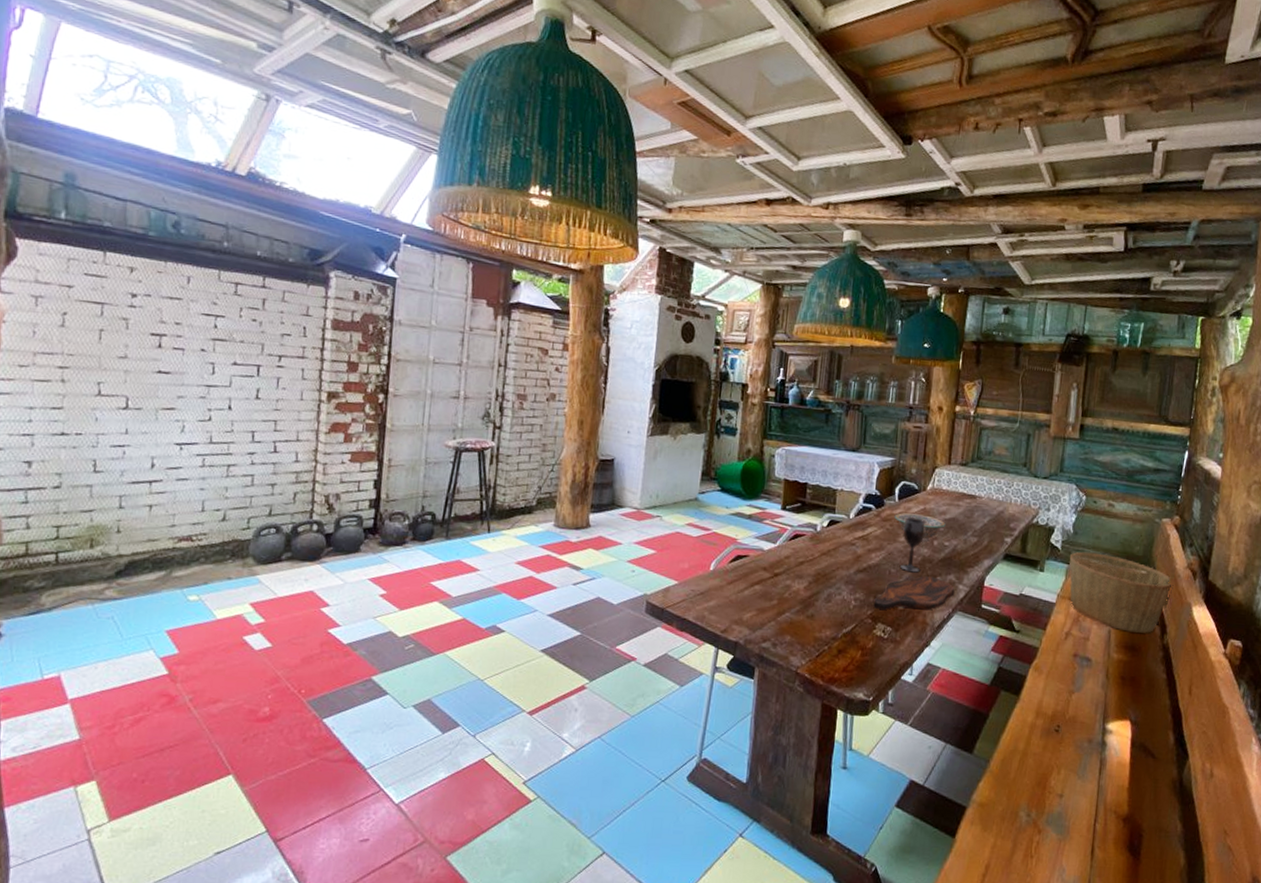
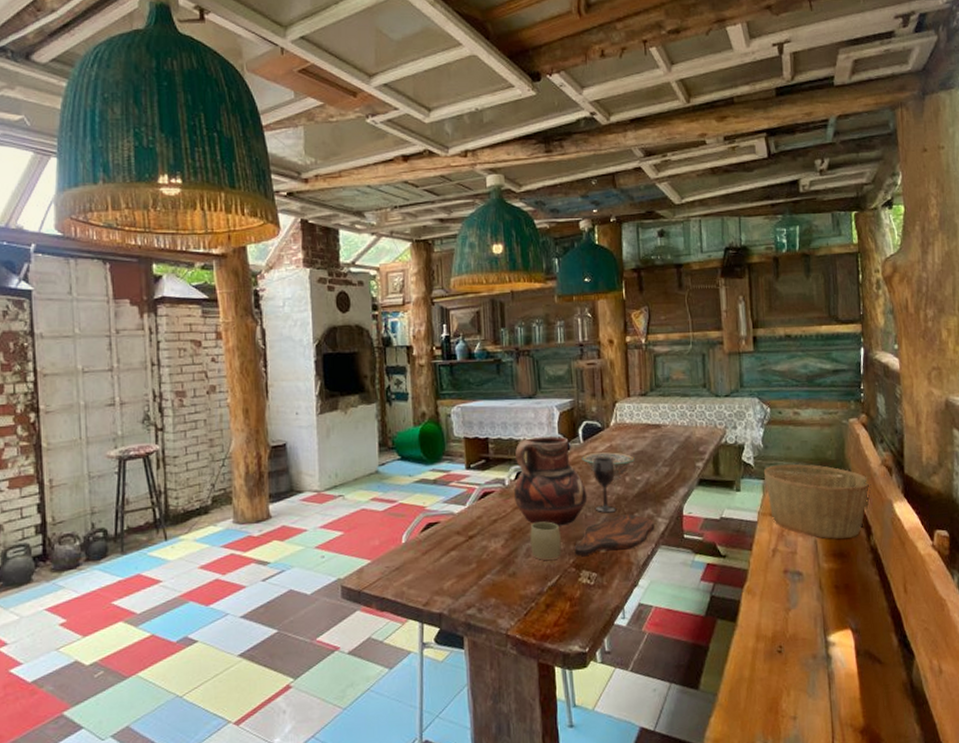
ceramic pot: none [824,489,895,578] -> present [514,436,588,526]
mug: none [831,570,863,609] -> present [530,521,561,561]

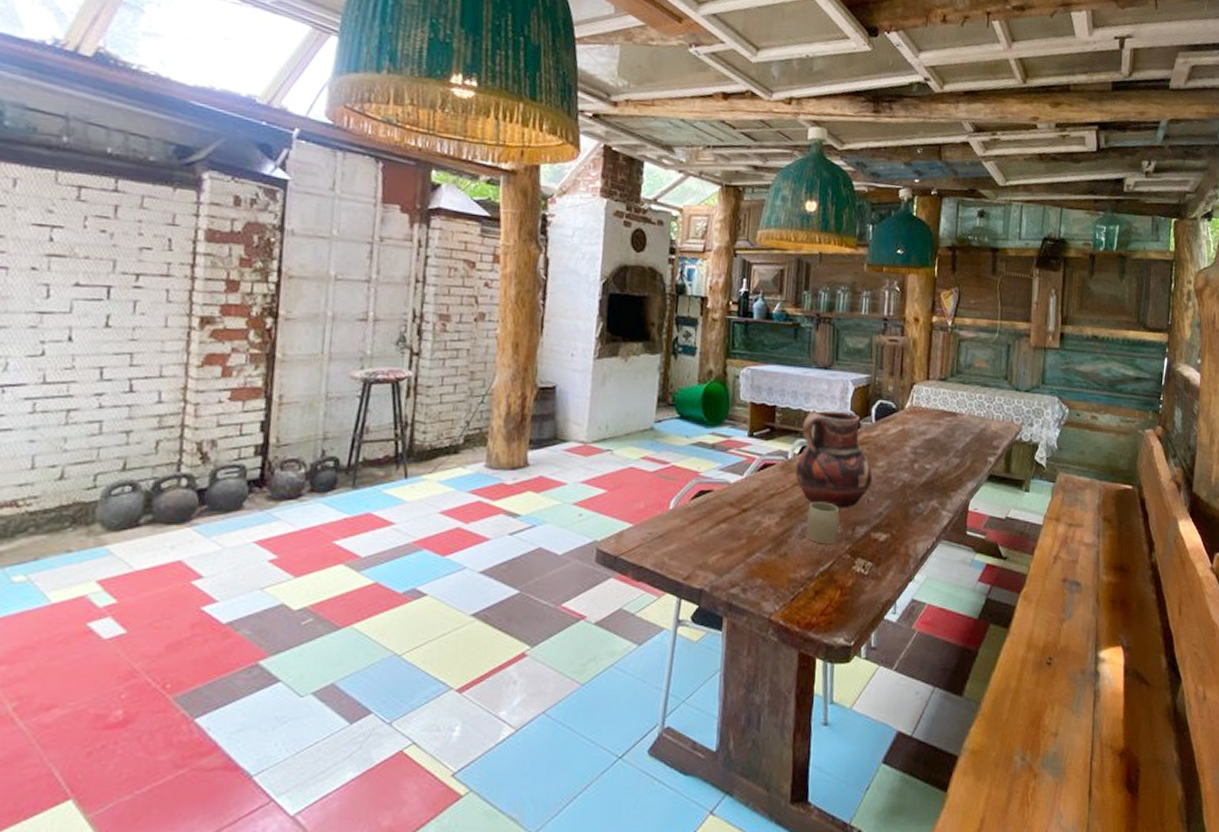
cutting board: present [573,514,655,556] -> none [851,503,938,543]
ceramic bowl: present [581,452,635,479] -> none [871,435,926,465]
wine glass: present [592,456,617,513] -> none [878,439,906,500]
basket: present [763,463,871,539] -> none [1054,468,1159,552]

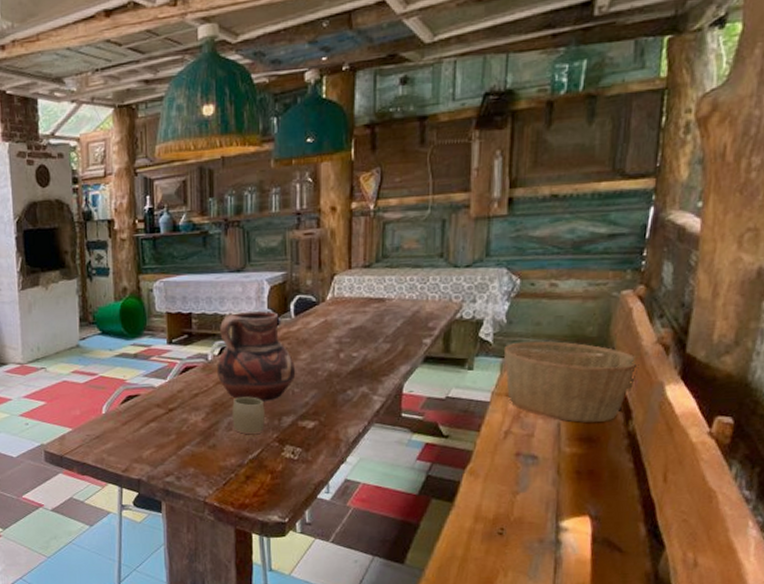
basket: none [1054,468,1159,552] -> present [503,341,639,423]

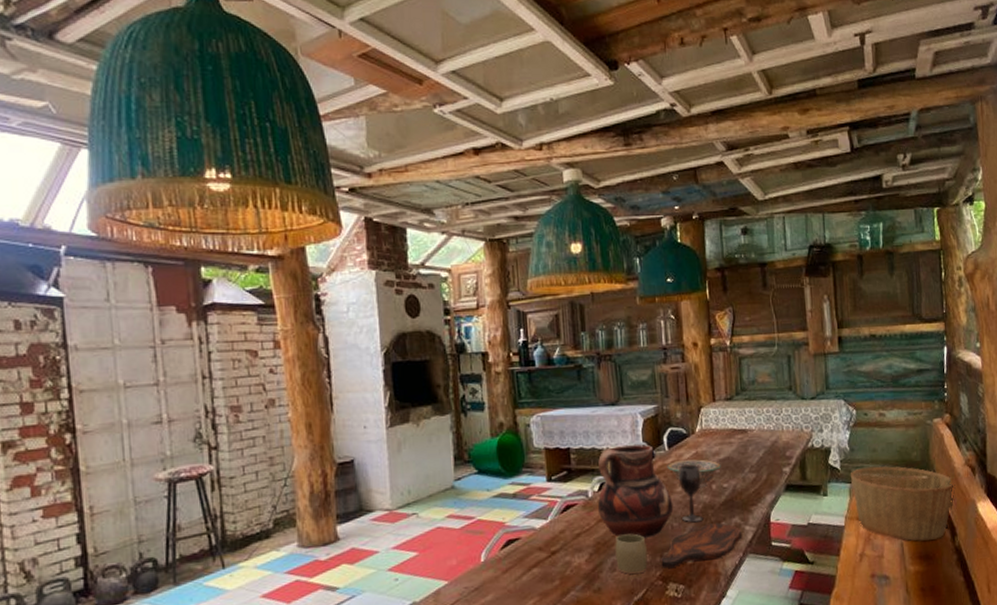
cutting board: none [277,391,369,431] -> present [659,523,742,568]
ceramic bowl: none [292,327,352,355] -> present [667,459,721,487]
wine glass: none [303,332,330,390] -> present [678,464,704,523]

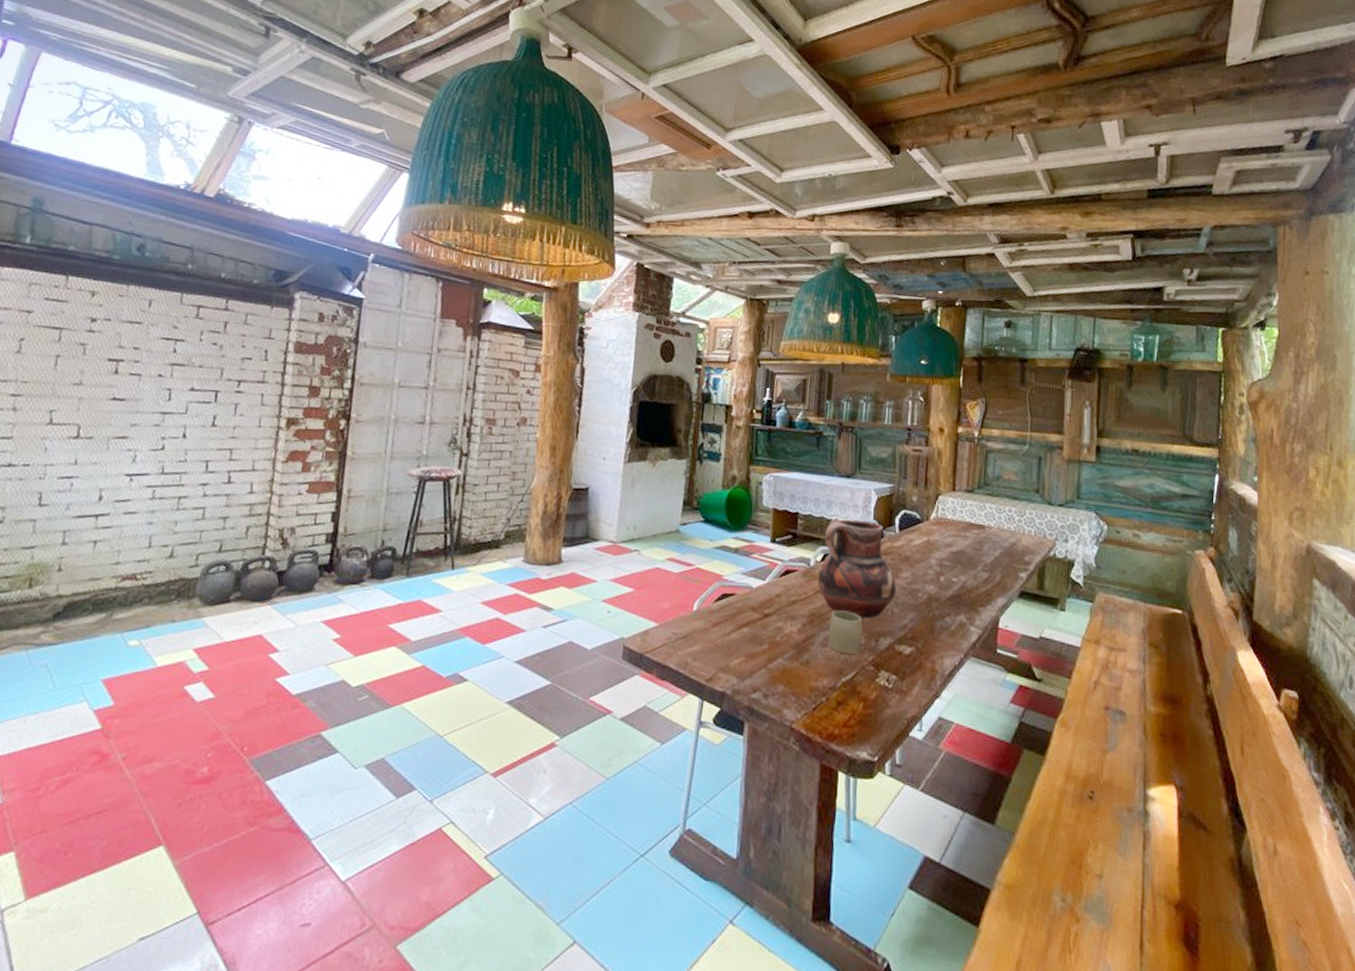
cutting board: present [659,523,742,568] -> none [874,616,966,656]
ceramic bowl: present [667,459,721,487] -> none [895,545,953,577]
wine glass: present [678,464,704,523] -> none [903,550,931,613]
basket: present [850,466,956,542] -> none [1093,588,1214,682]

